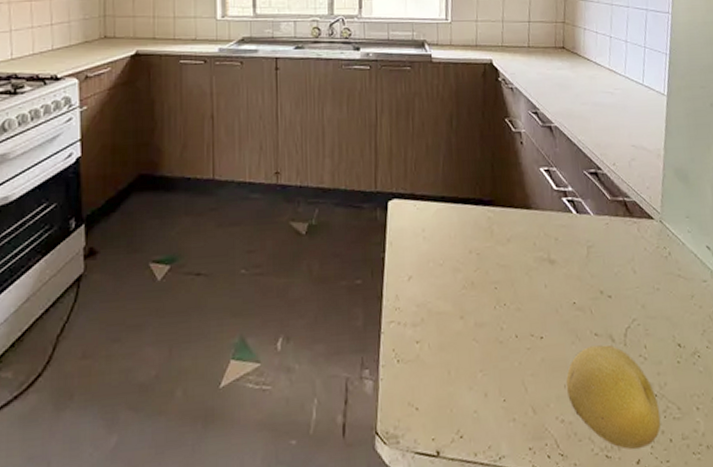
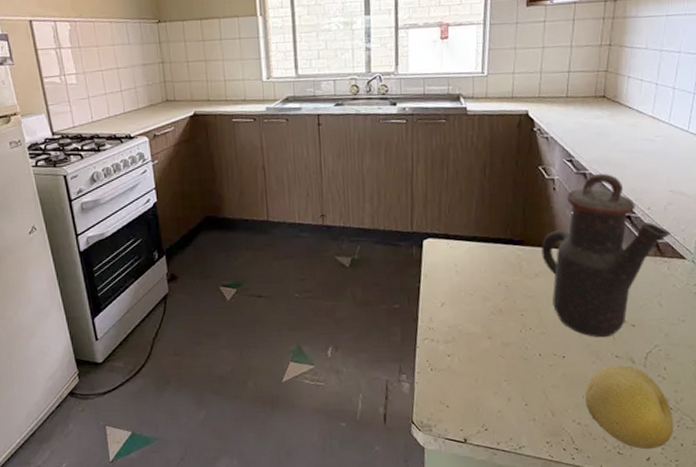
teapot: none [512,126,637,313] -> present [542,173,670,338]

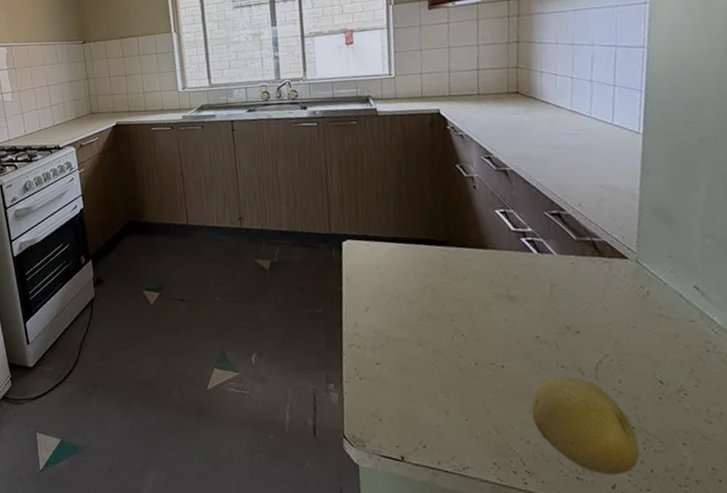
teapot: present [542,173,670,338] -> none [466,169,607,346]

